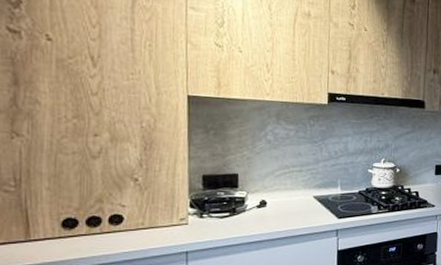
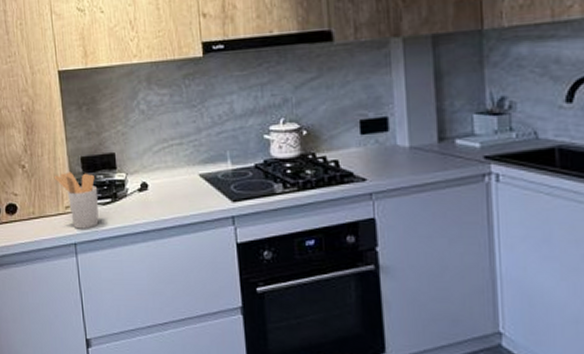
utensil holder: none [170,187,217,239] -> present [53,172,99,229]

